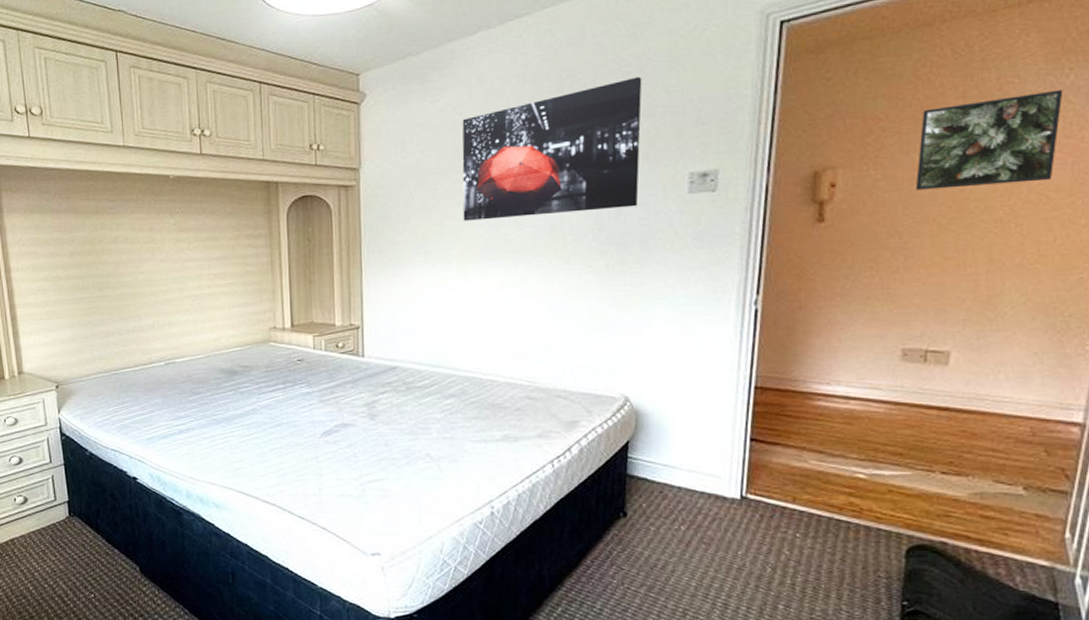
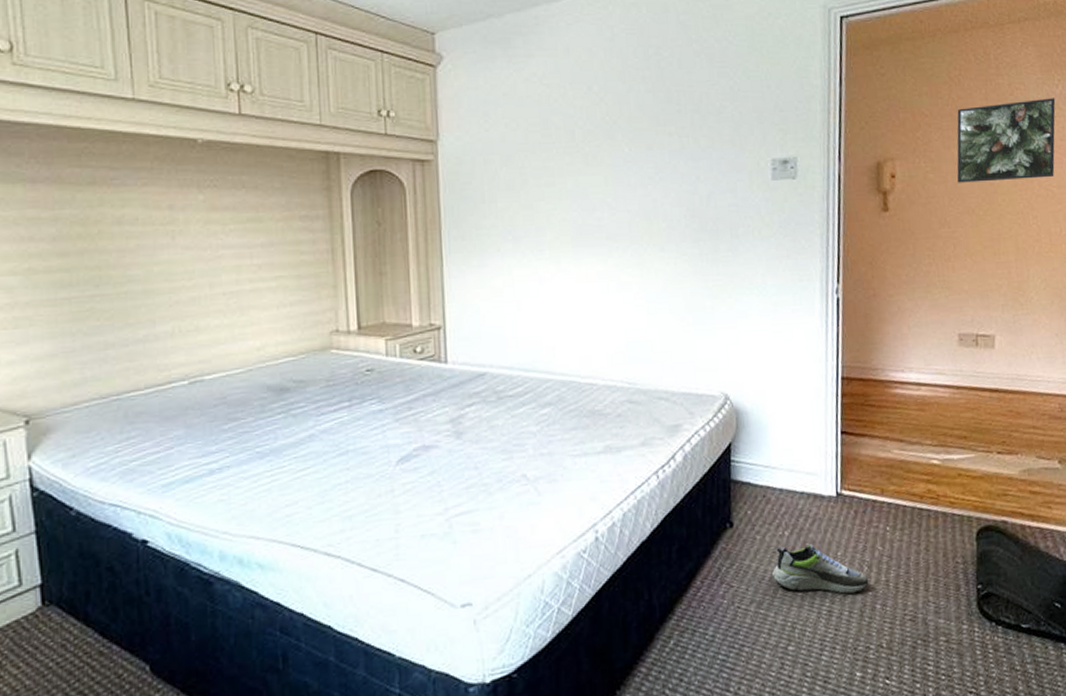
wall art: present [462,76,642,221] -> none [549,59,727,204]
shoe: none [664,540,770,591] -> present [771,544,868,594]

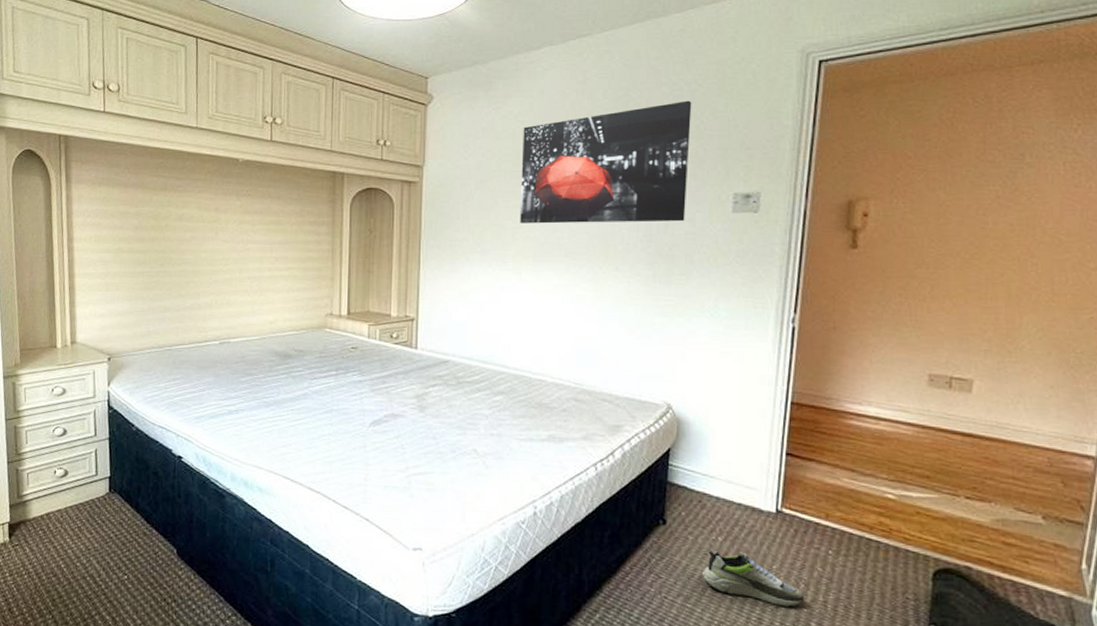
wall art: none [549,59,727,204] -> present [520,100,692,224]
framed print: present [957,98,1056,183] -> none [940,142,1072,226]

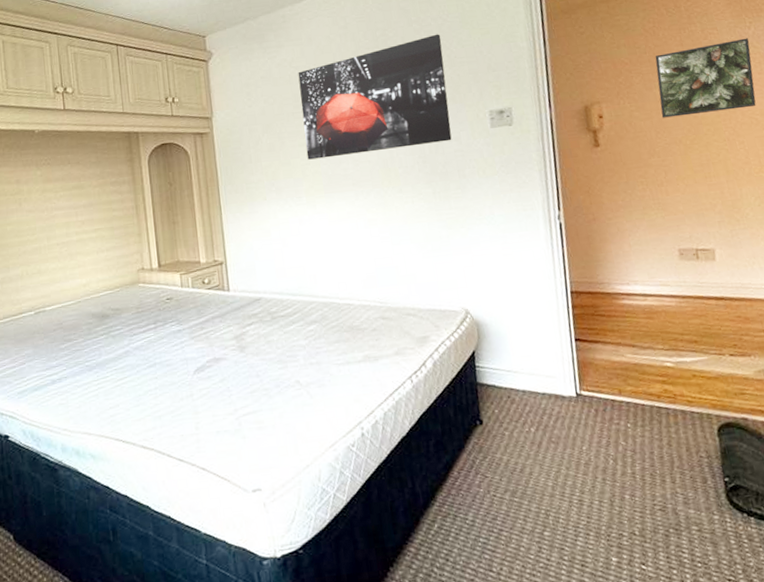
shoe: present [701,551,803,607] -> none [522,439,615,485]
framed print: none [940,142,1072,226] -> present [655,38,756,118]

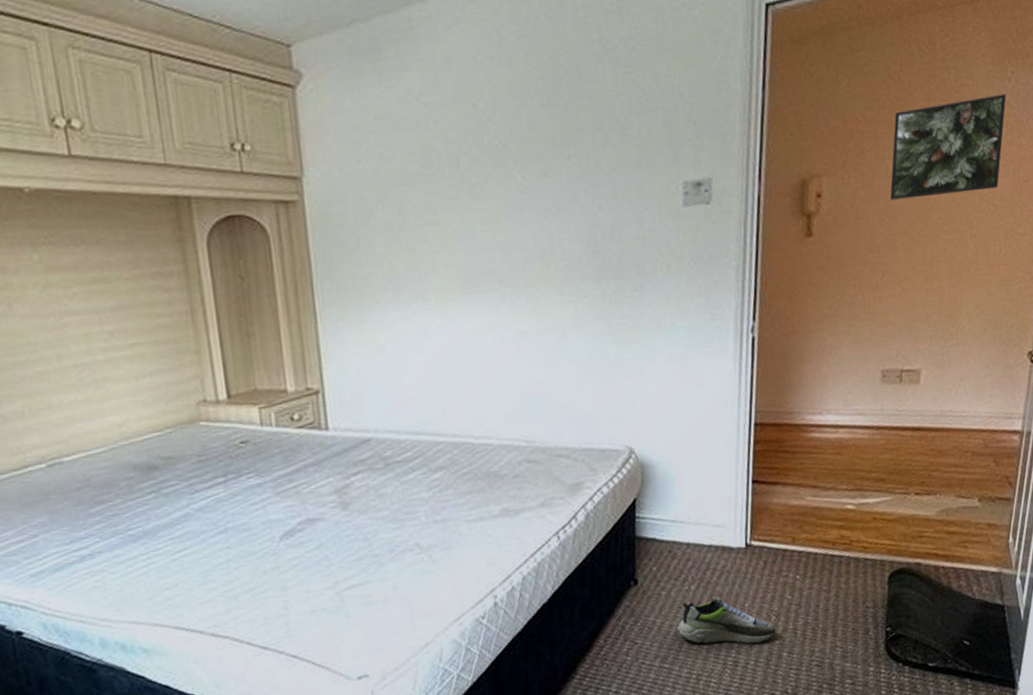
wall art: present [298,34,452,160] -> none [428,63,633,246]
shoe: none [522,439,615,485] -> present [676,597,775,644]

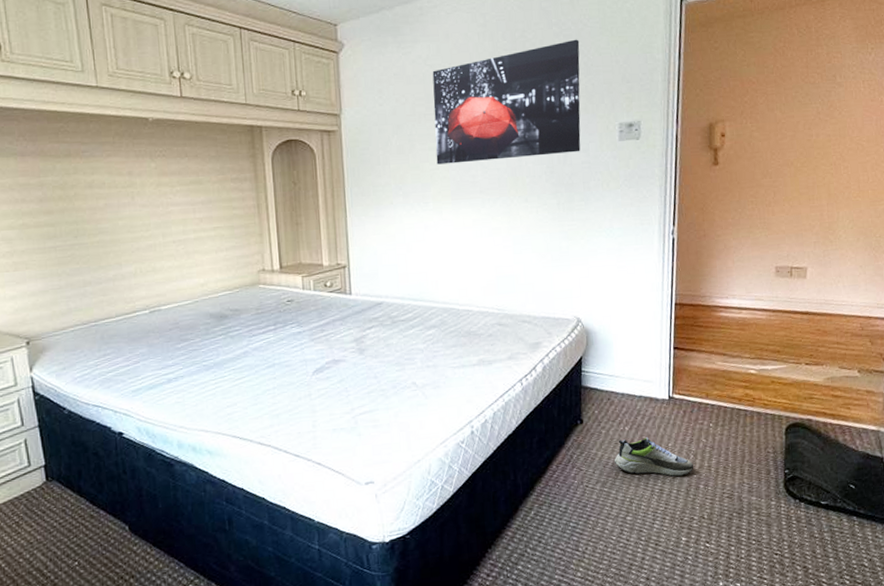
wall art: none [428,63,633,246] -> present [432,39,581,165]
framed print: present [890,94,1007,200] -> none [778,64,868,140]

